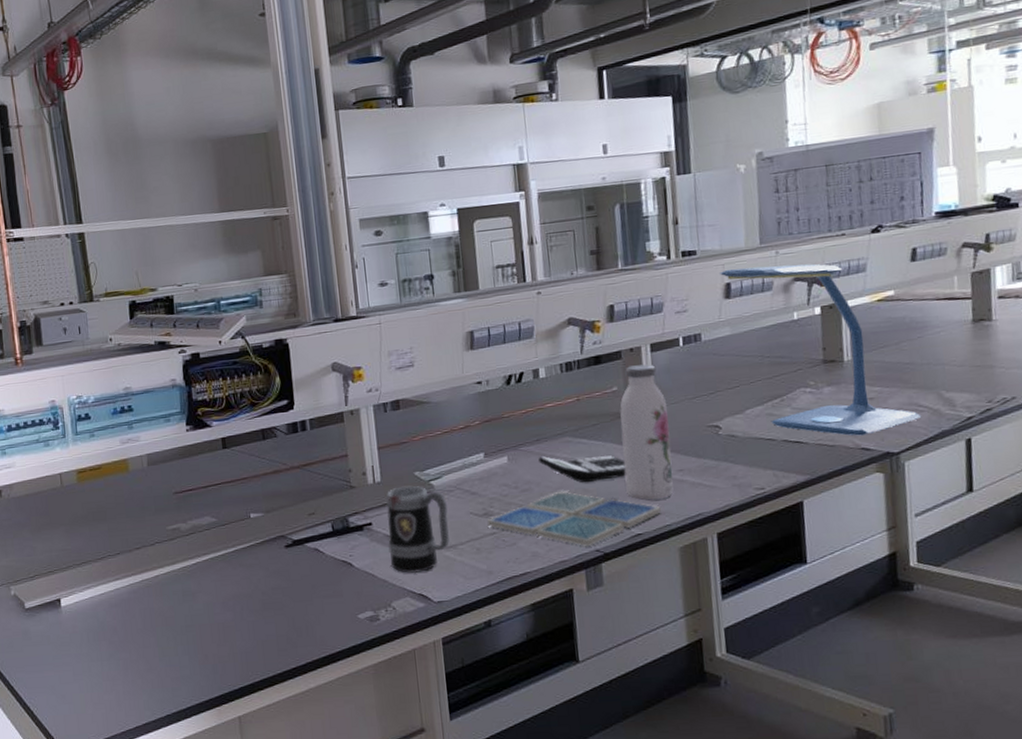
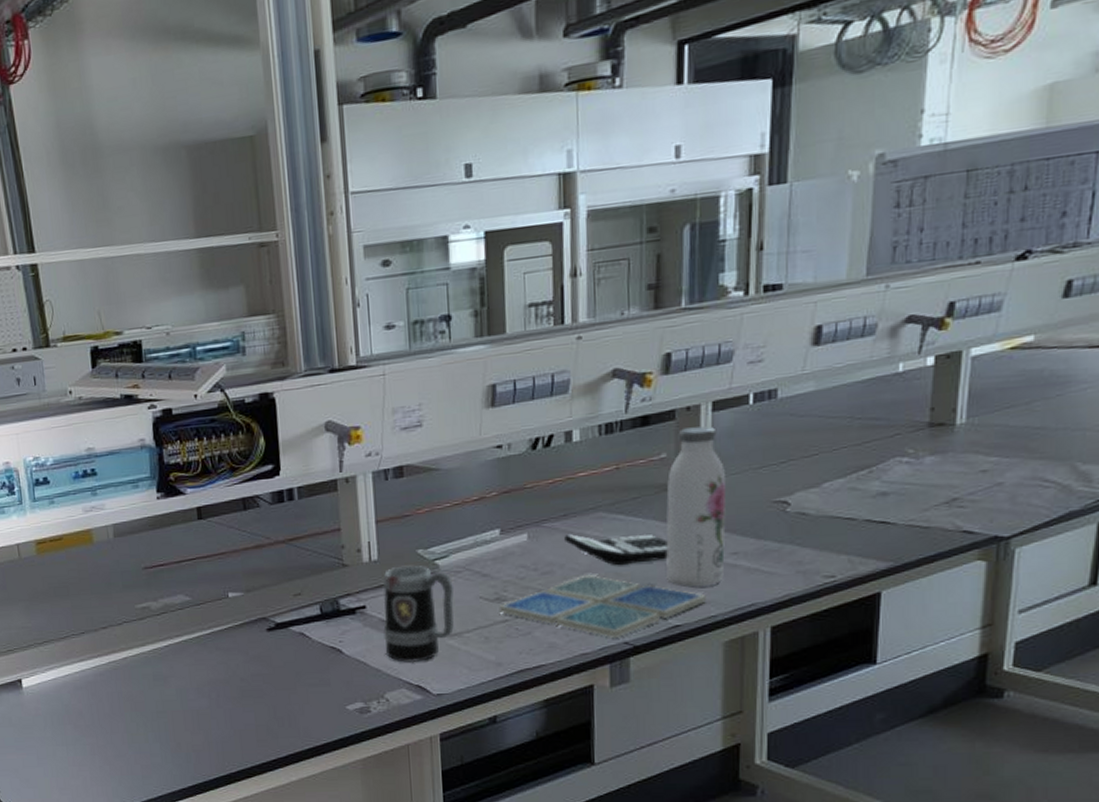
desk lamp: present [718,264,922,436] -> none [808,301,1046,516]

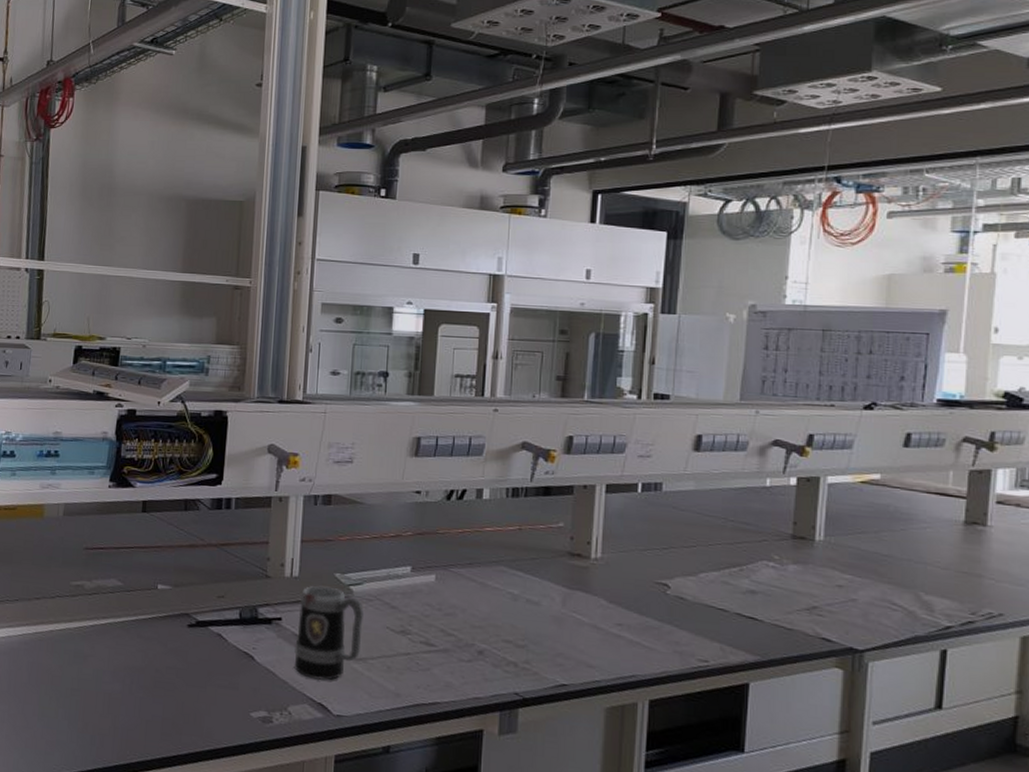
drink coaster: present [499,575,706,639] -> none [403,623,591,688]
calculator: present [564,534,668,566] -> none [468,582,560,620]
water bottle: present [666,426,726,588] -> none [557,503,614,652]

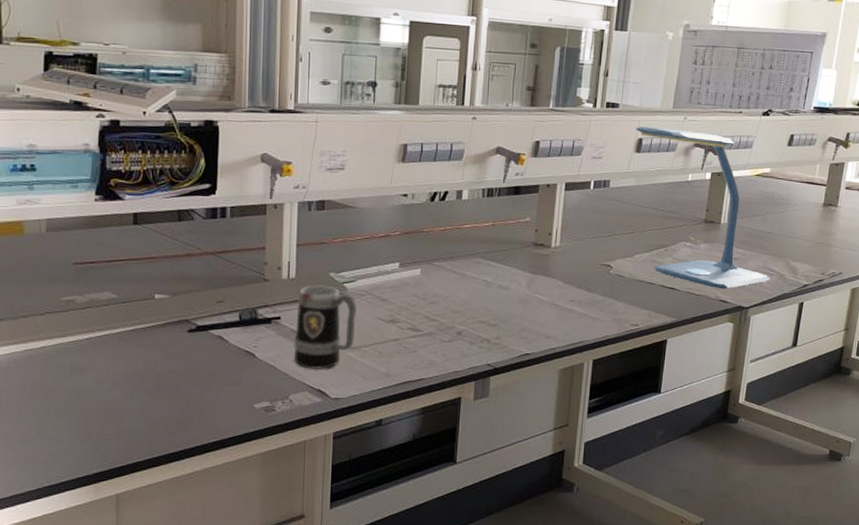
desk lamp: none [691,420,894,625] -> present [634,126,771,289]

